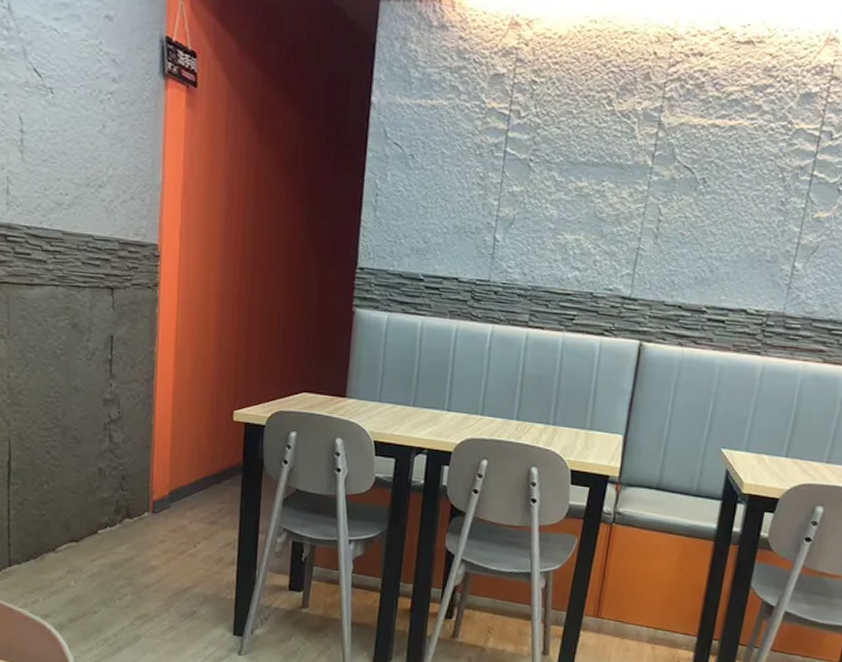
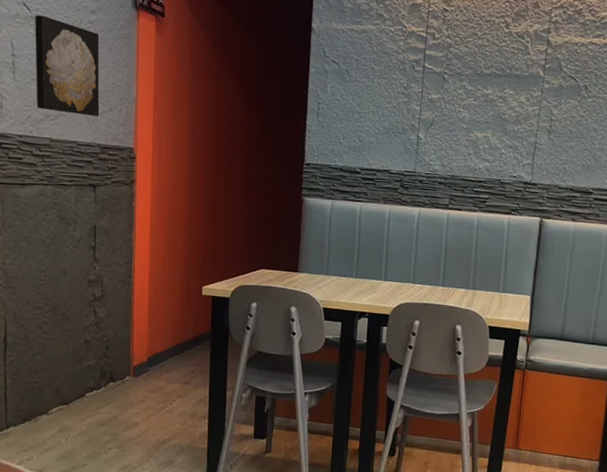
wall art: none [46,83,121,206] -> present [35,15,100,116]

